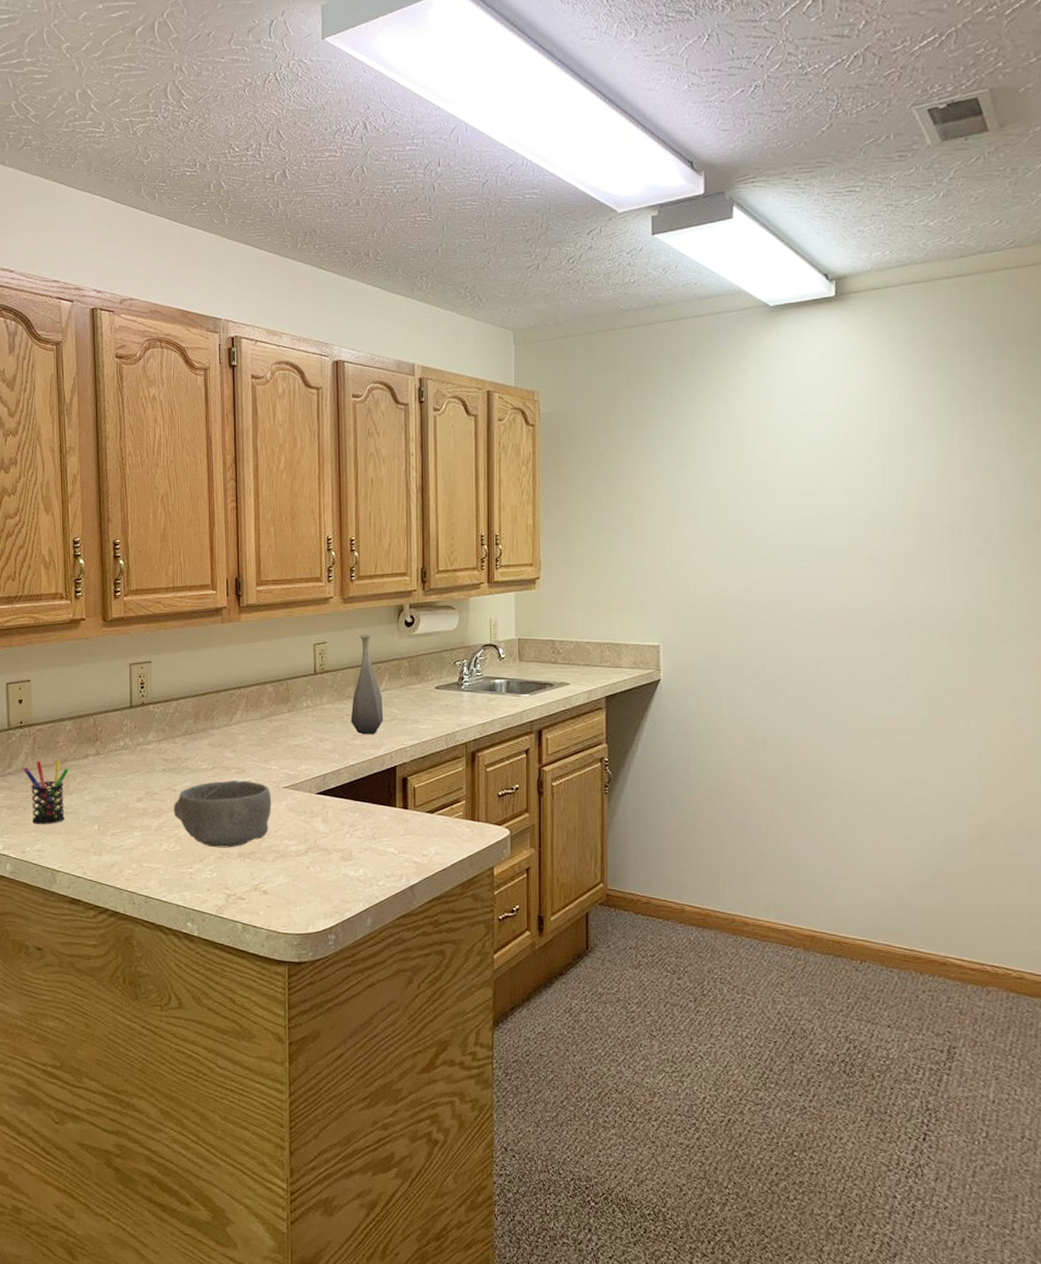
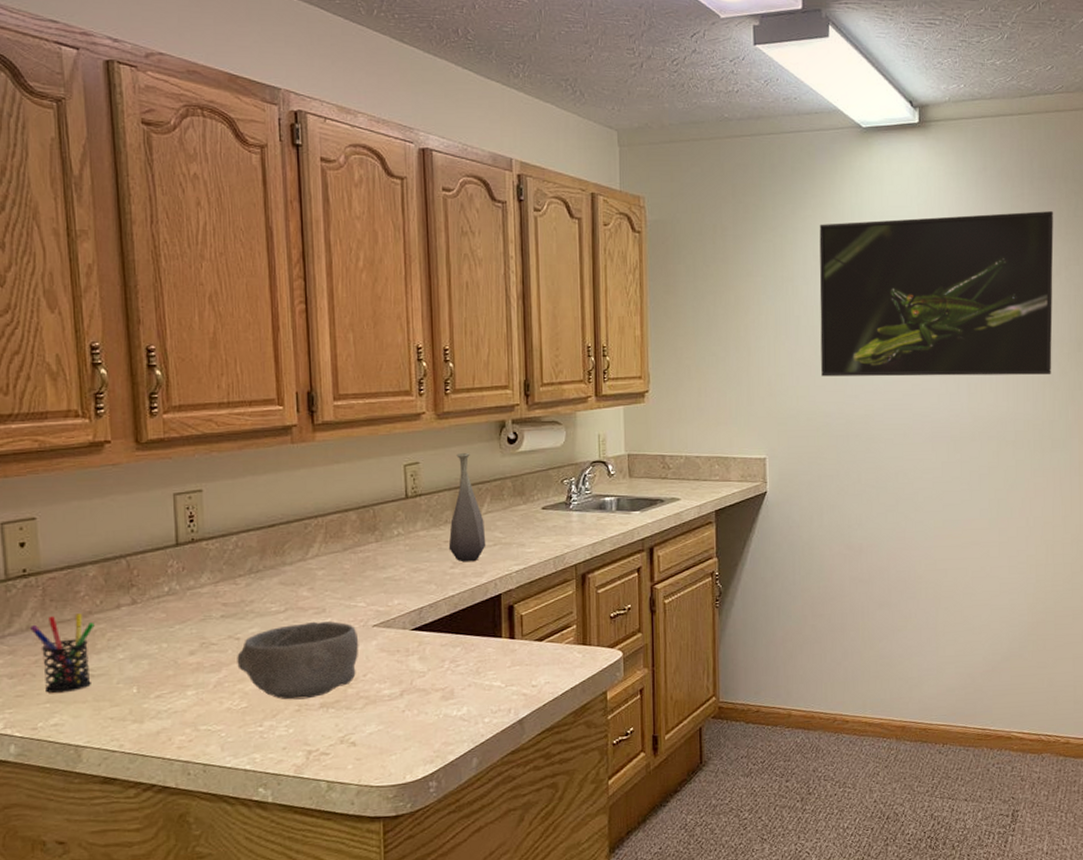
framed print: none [720,379,1003,563] -> present [819,211,1054,377]

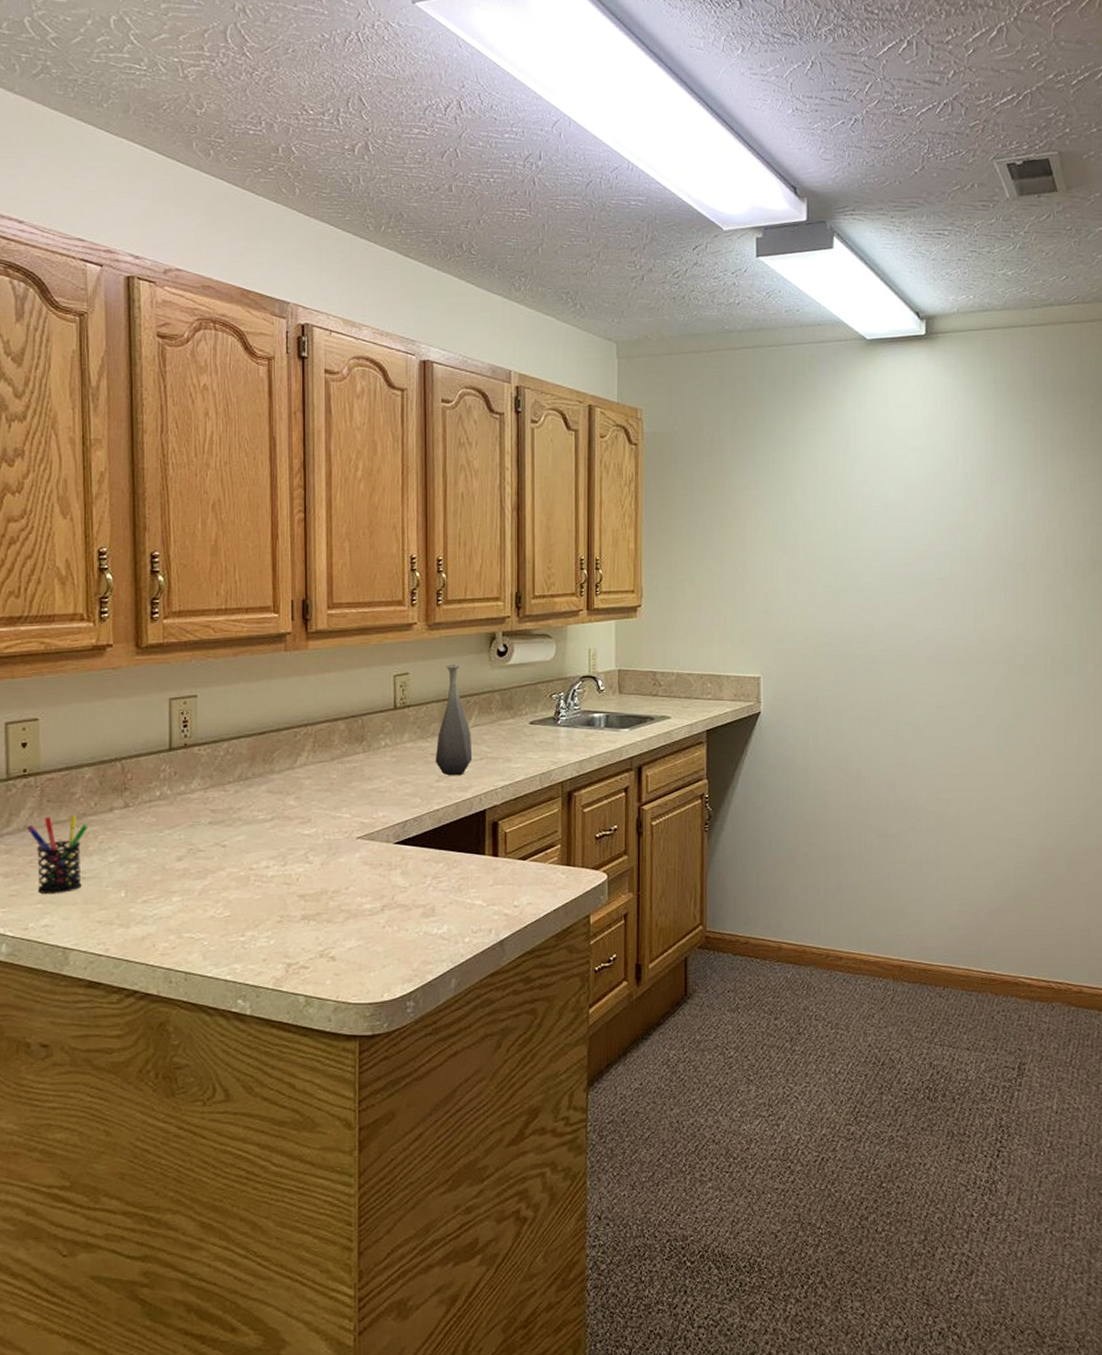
bowl: present [237,621,359,700] -> none [223,831,343,911]
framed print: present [819,211,1054,377] -> none [819,425,1068,596]

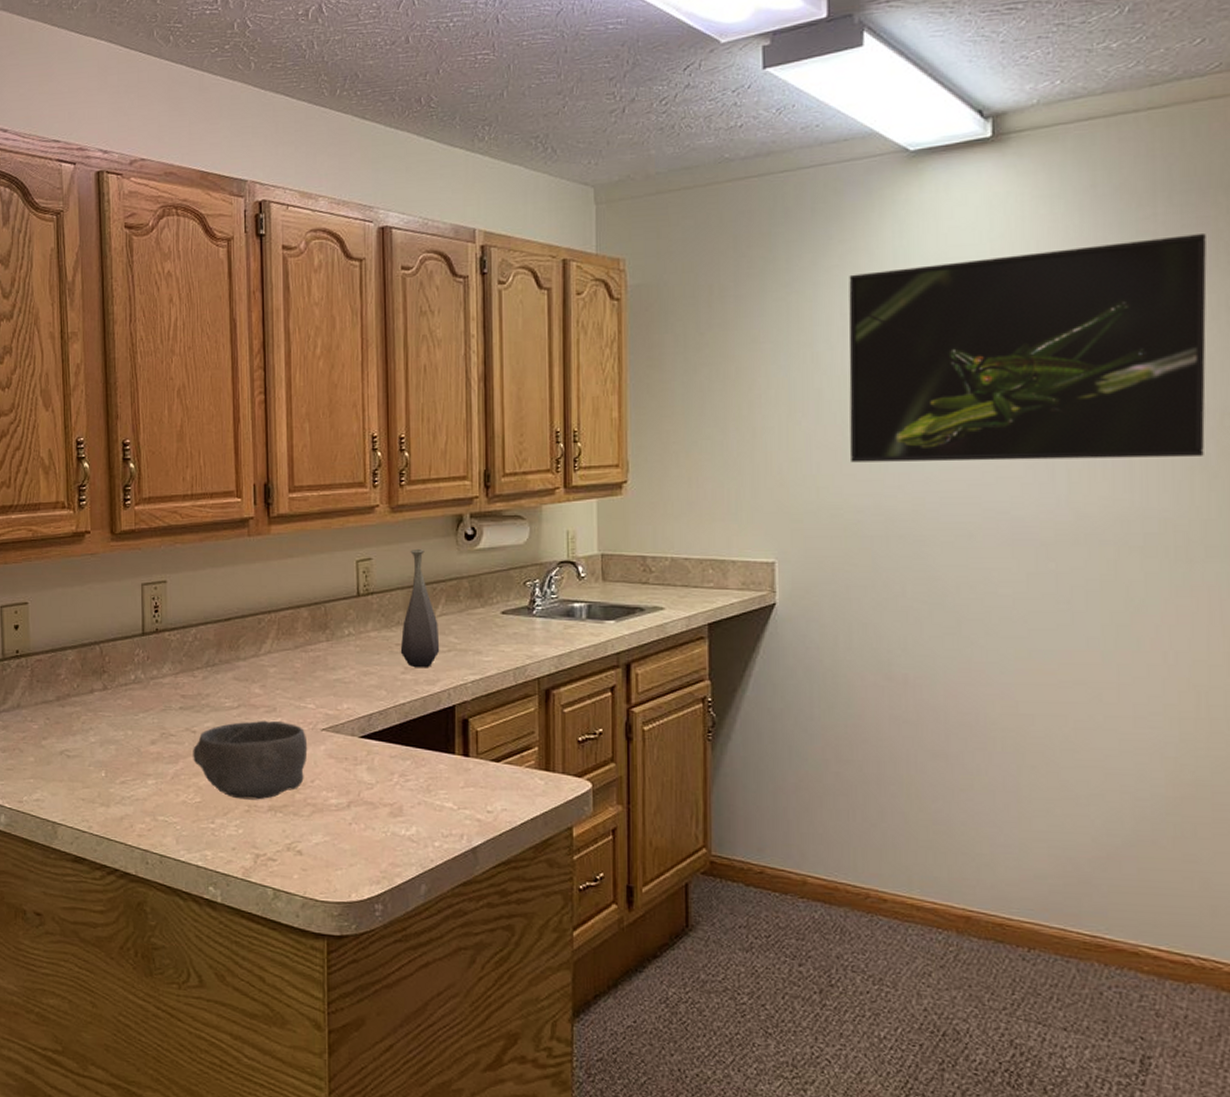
pen holder: present [26,815,88,895] -> none [19,695,72,771]
bowl: none [223,831,343,911] -> present [193,720,308,800]
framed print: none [819,425,1068,596] -> present [849,234,1207,463]

